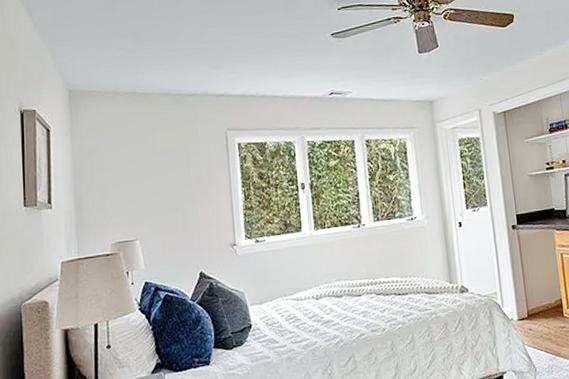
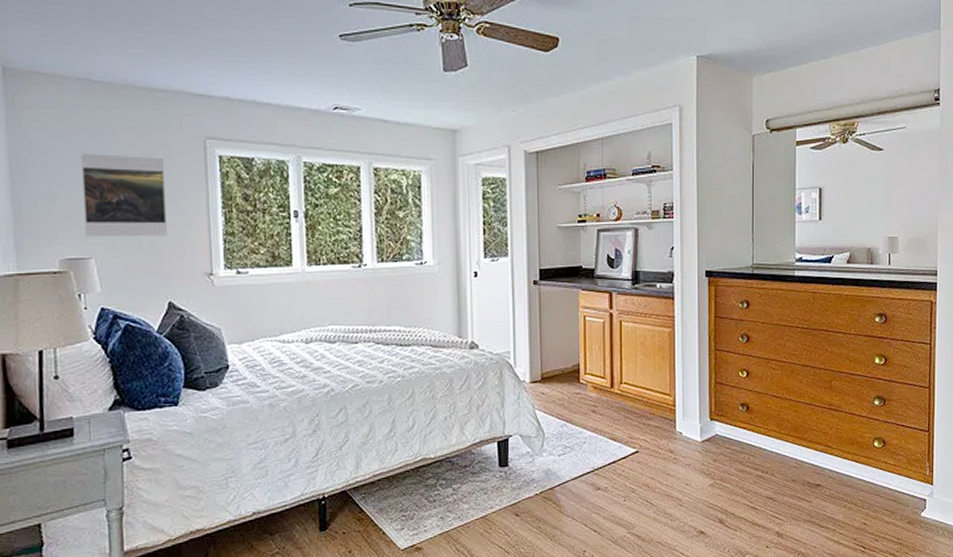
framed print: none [129,150,197,223] -> present [81,154,167,238]

